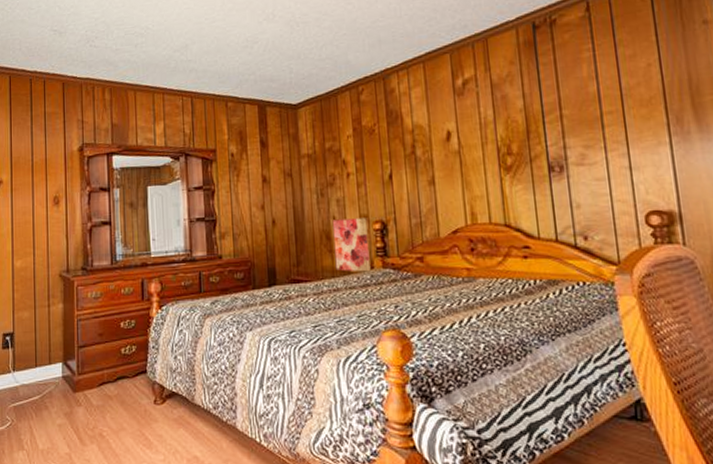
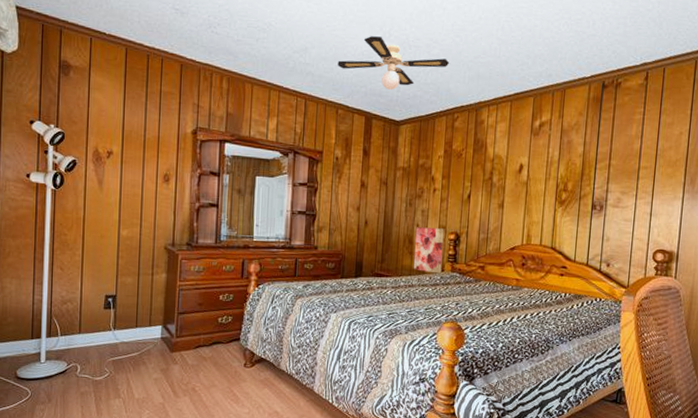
ceiling fan: none [221,19,345,73] -> present [337,36,450,90]

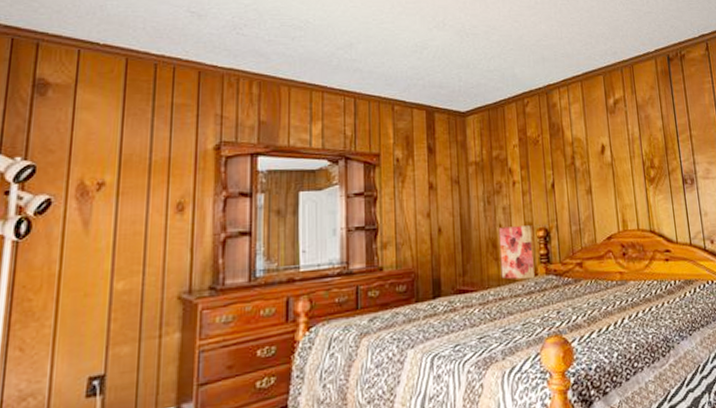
ceiling fan: present [337,36,450,90] -> none [389,27,512,80]

